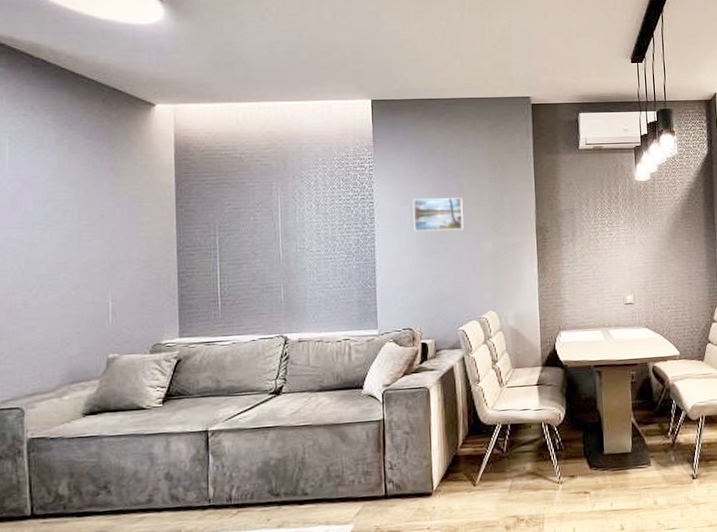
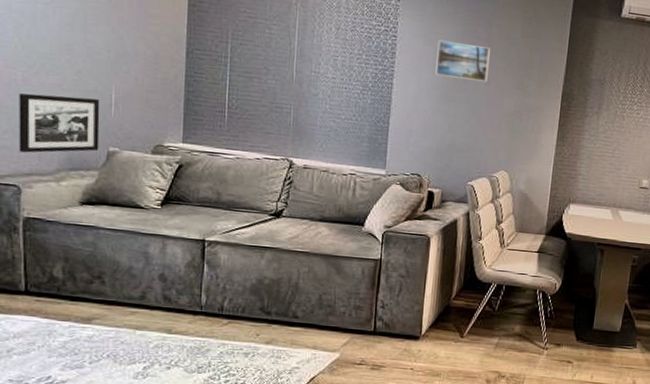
picture frame: none [20,310,99,374] -> present [19,93,100,153]

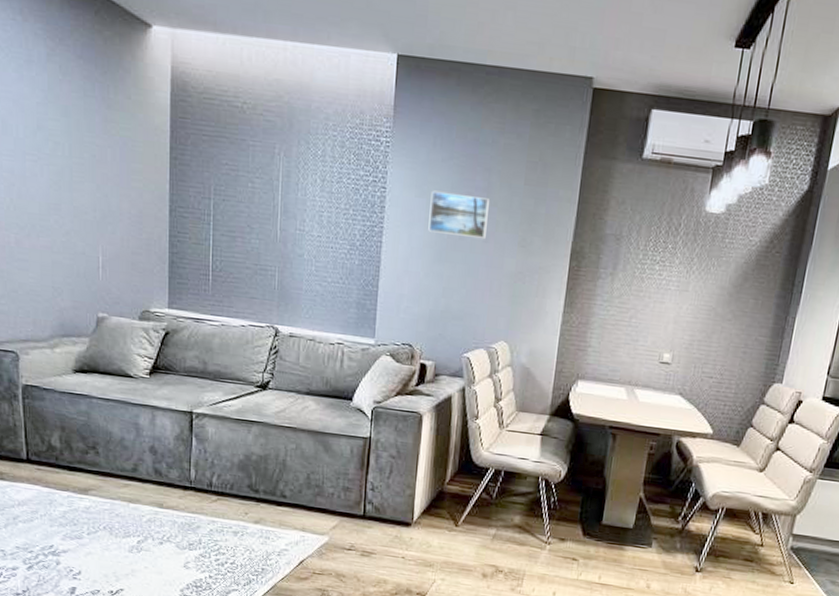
picture frame: present [19,93,100,153] -> none [13,256,89,319]

